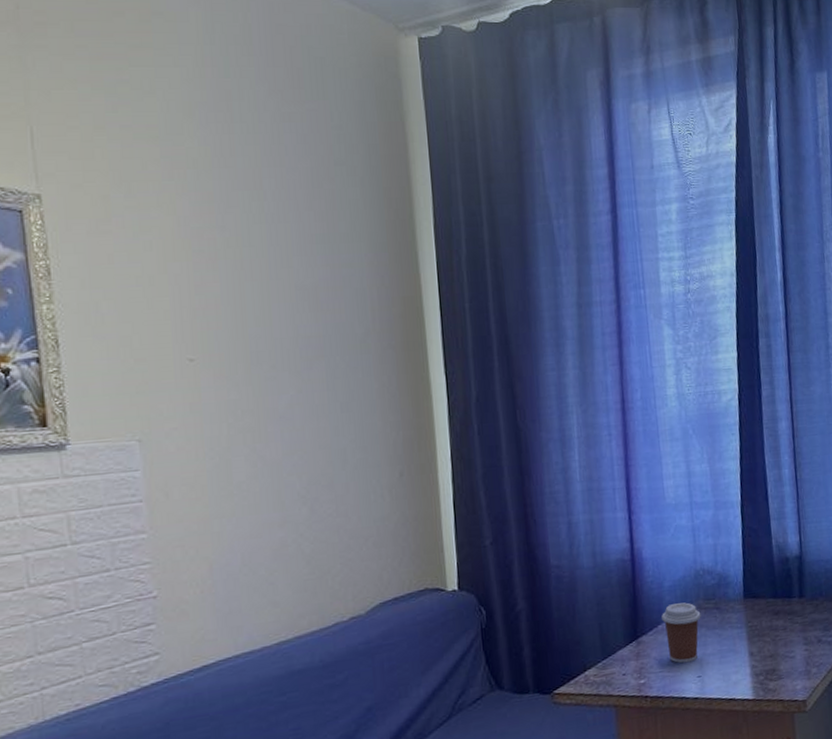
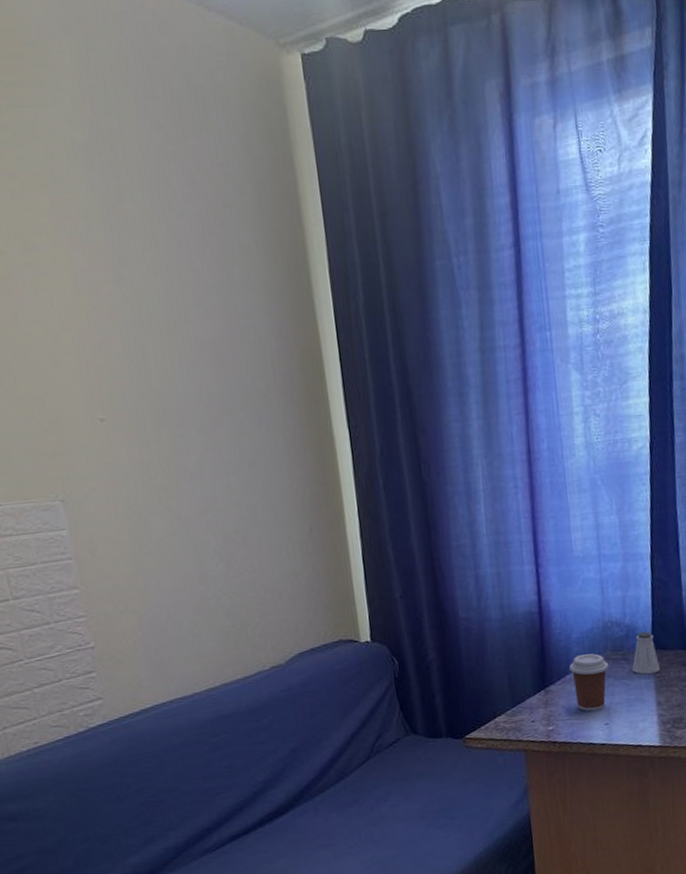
saltshaker: none [724,580,752,624] -> present [632,632,660,675]

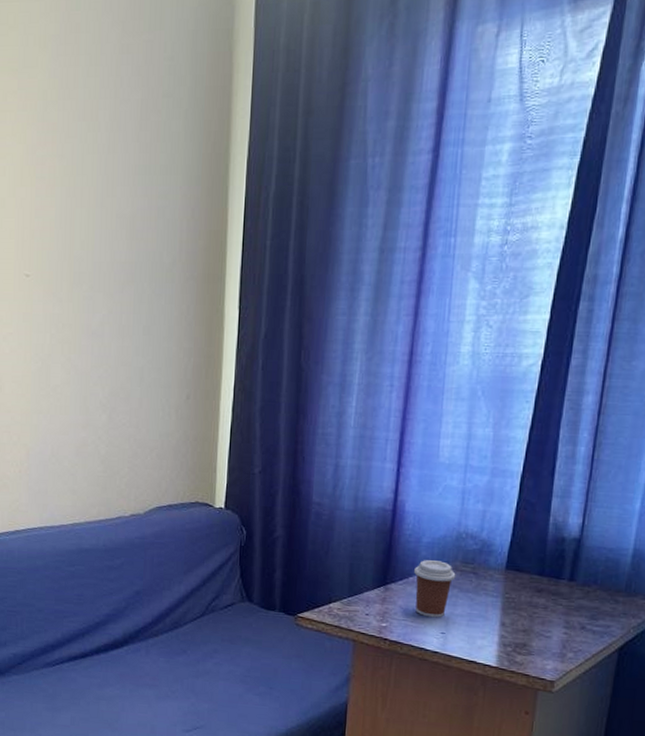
saltshaker: present [632,632,660,675] -> none [480,550,511,593]

